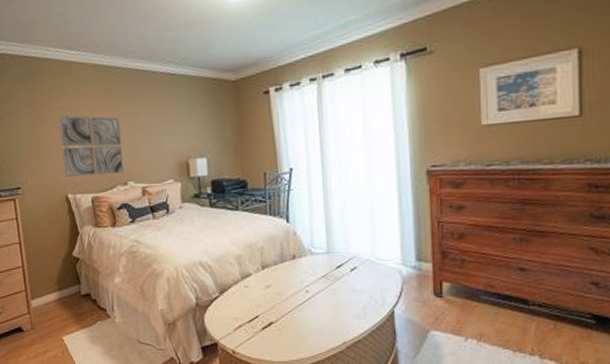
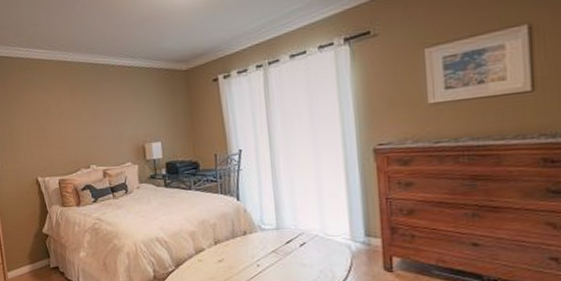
wall art: present [58,114,124,177] -> none [28,106,87,162]

